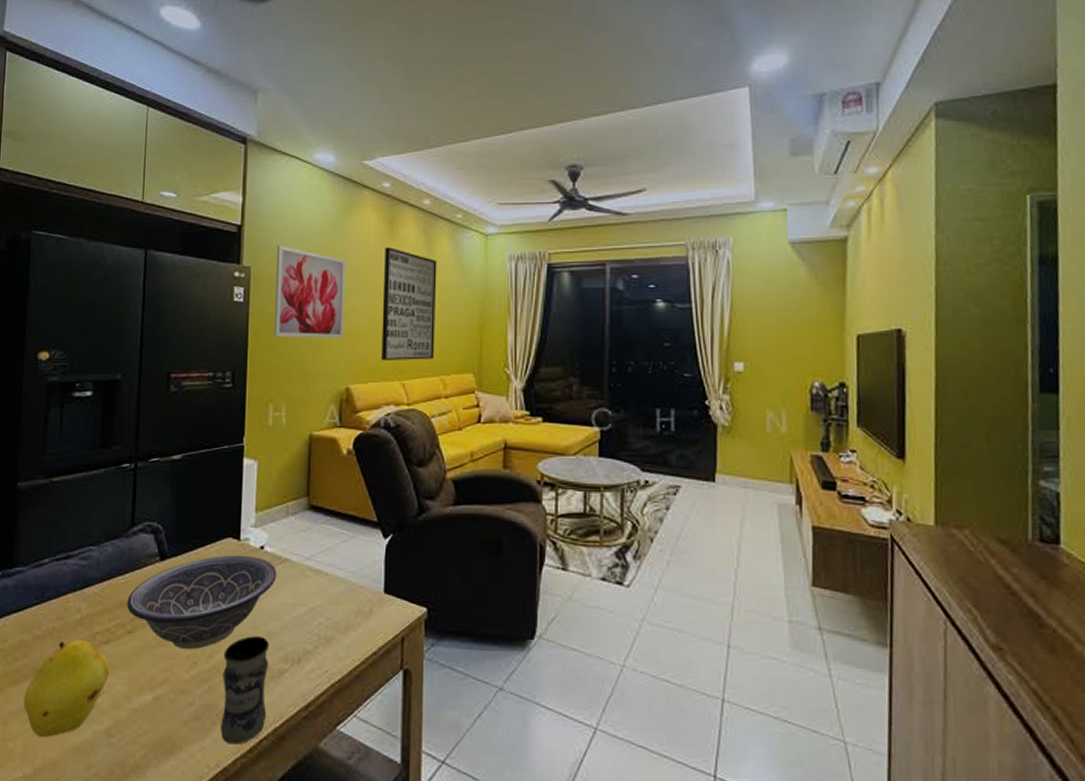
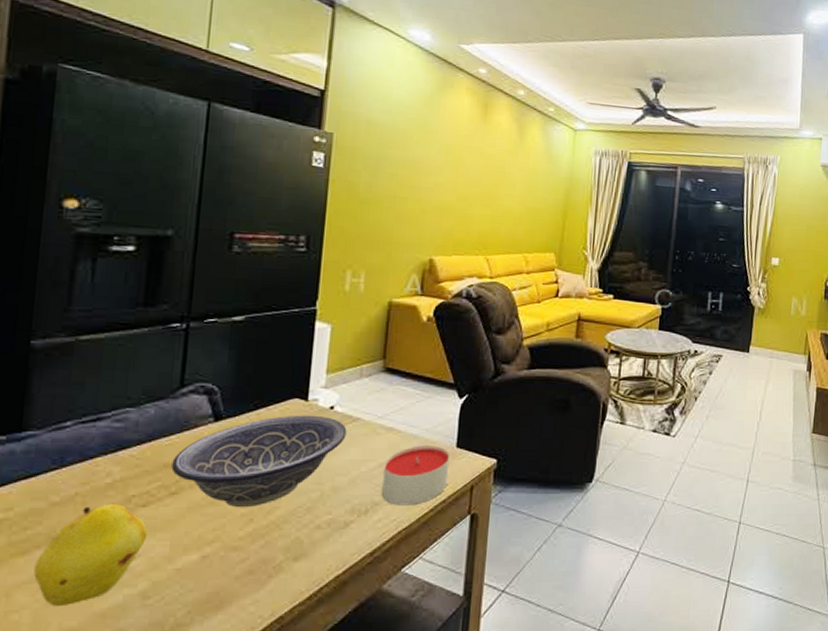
jar: present [221,636,269,745] -> none [277,491,335,594]
wall art: present [274,244,347,339] -> none [355,114,438,213]
candle: none [313,590,379,656] -> present [382,446,450,506]
wall art: present [381,247,437,360] -> none [467,130,528,238]

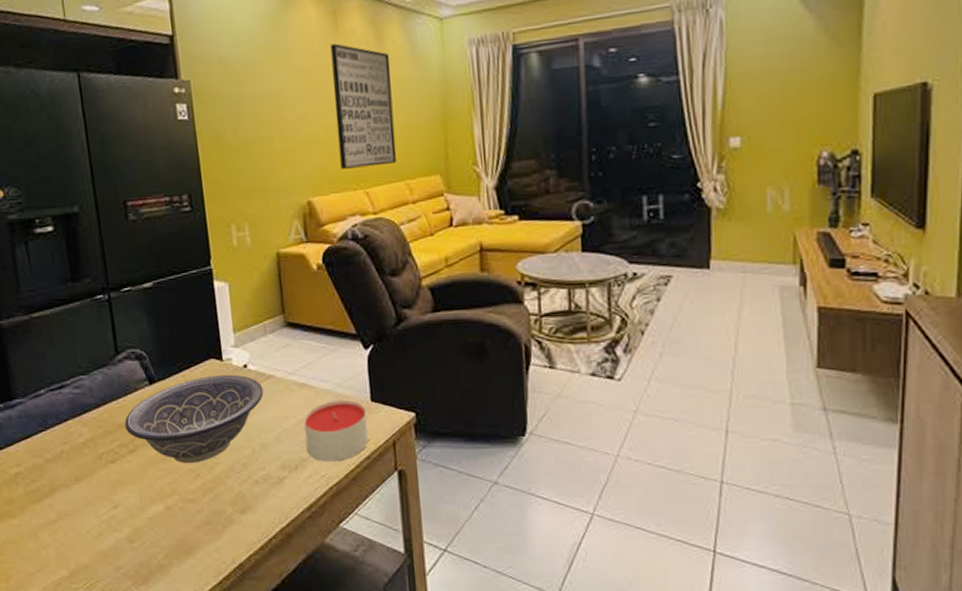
fruit: present [34,503,147,606] -> none [47,459,120,545]
wall art: none [467,130,528,238] -> present [330,43,397,169]

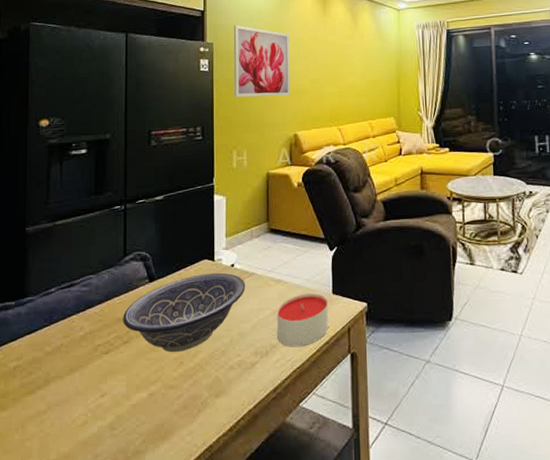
wall art: none [213,52,299,155] -> present [233,24,291,98]
wall art: present [330,43,397,169] -> none [319,23,363,111]

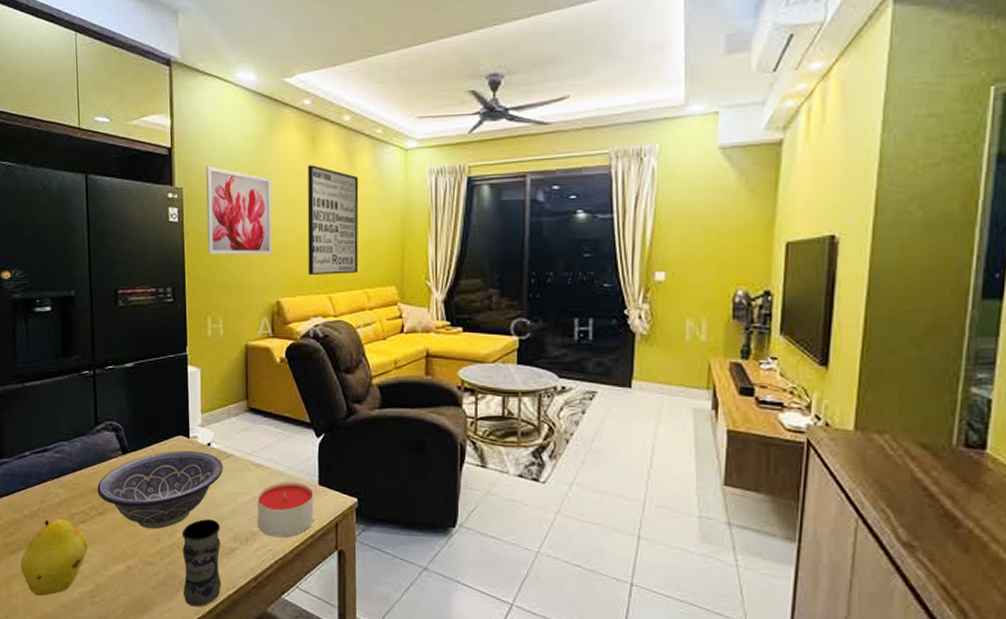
fruit: none [38,351,110,435] -> present [20,518,87,596]
jar: none [205,337,243,426] -> present [182,519,222,607]
wall art: none [319,23,363,111] -> present [307,165,359,275]

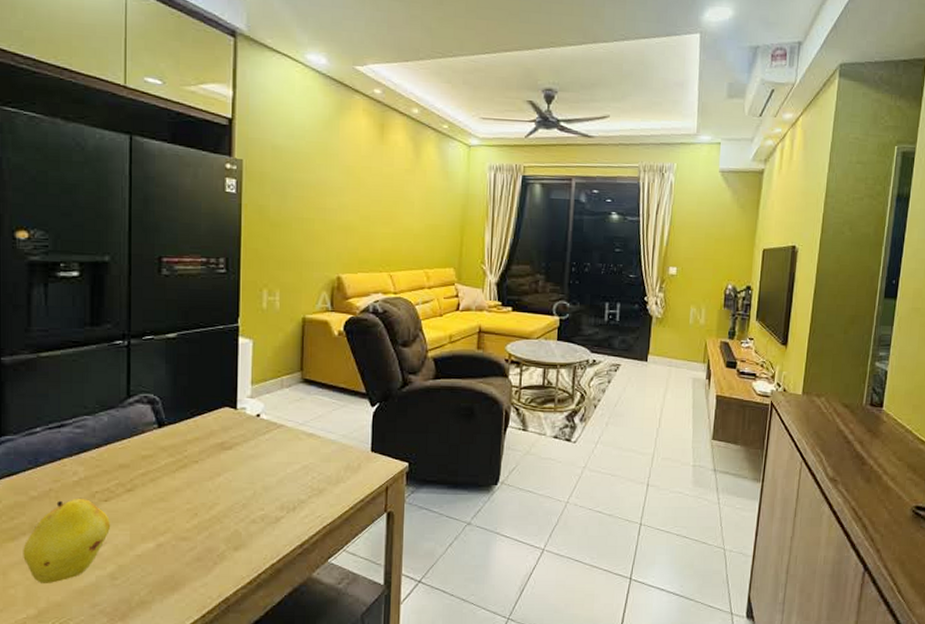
decorative bowl: present [97,450,223,530] -> none [126,422,273,504]
jar: present [182,519,222,607] -> none [222,490,266,579]
wall art: present [205,165,273,256] -> none [267,140,339,233]
candle: present [257,482,314,538] -> none [307,450,366,504]
wall art: present [307,165,359,275] -> none [371,150,424,255]

